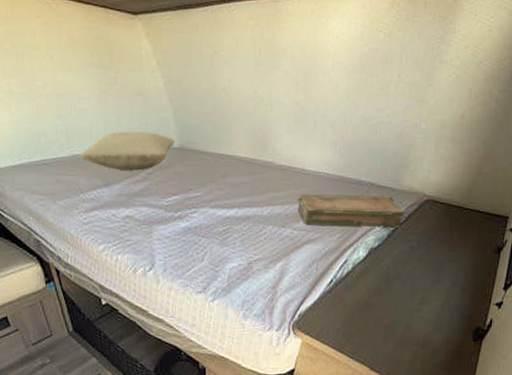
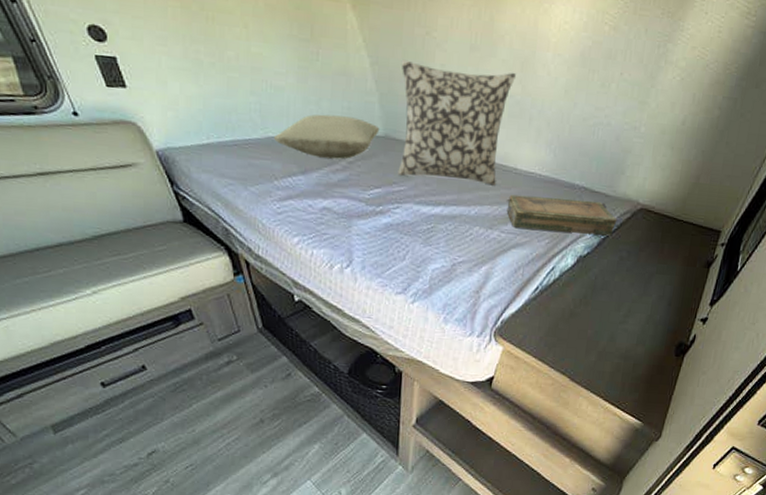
pillow: none [192,77,299,187] -> present [397,59,516,186]

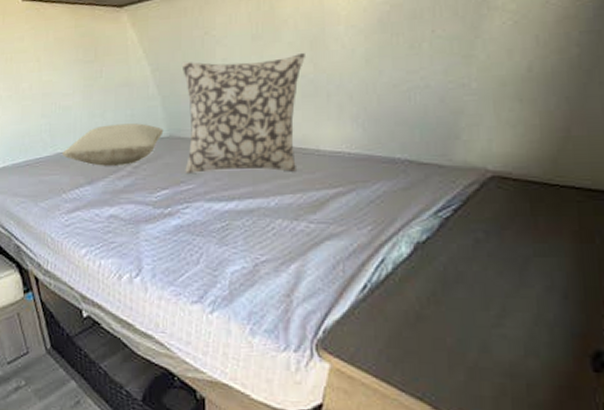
decorative box: present [506,194,618,236] -> none [311,174,461,216]

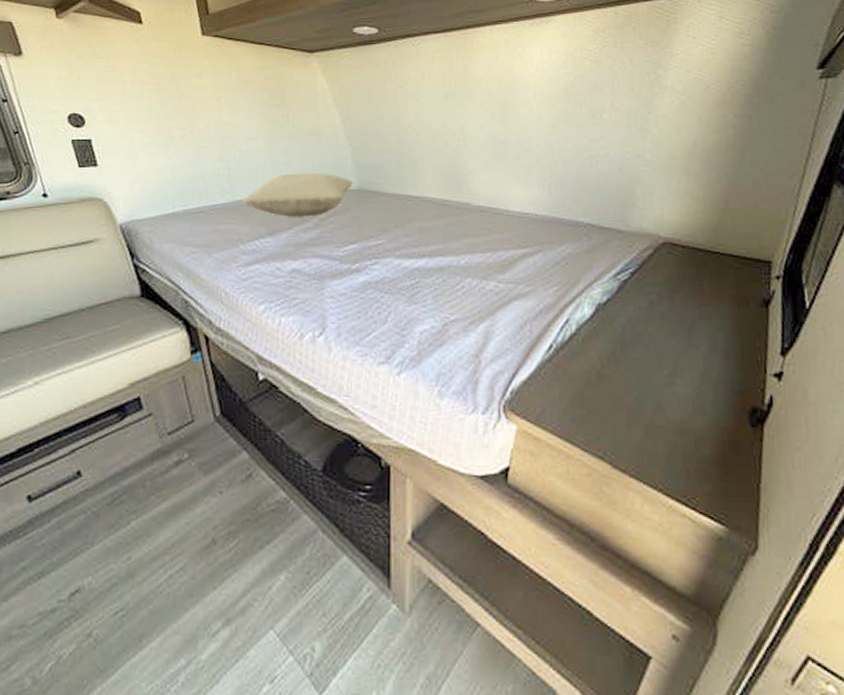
pillow: present [181,53,305,173] -> none [373,113,496,231]

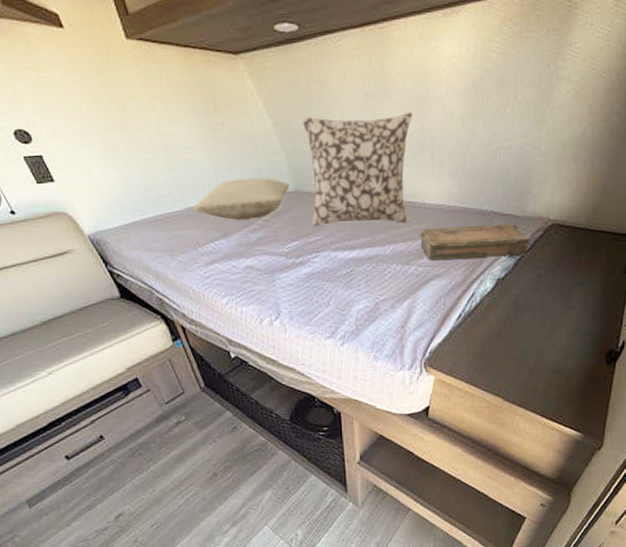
pillow: none [373,113,496,231] -> present [301,113,412,226]
decorative box: none [500,238,638,277] -> present [419,223,530,260]

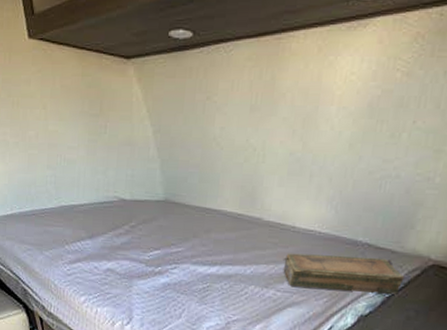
pillow: present [192,178,290,220] -> none [65,182,160,224]
pillow: present [301,113,412,226] -> none [176,125,297,245]

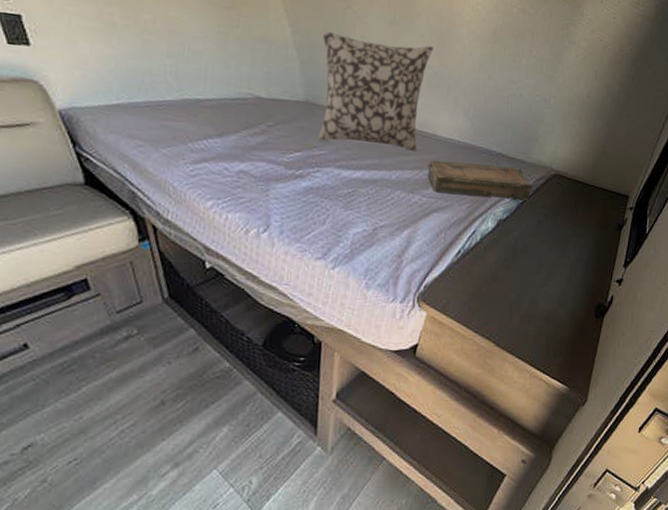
pillow: none [176,125,297,245] -> present [318,30,433,151]

